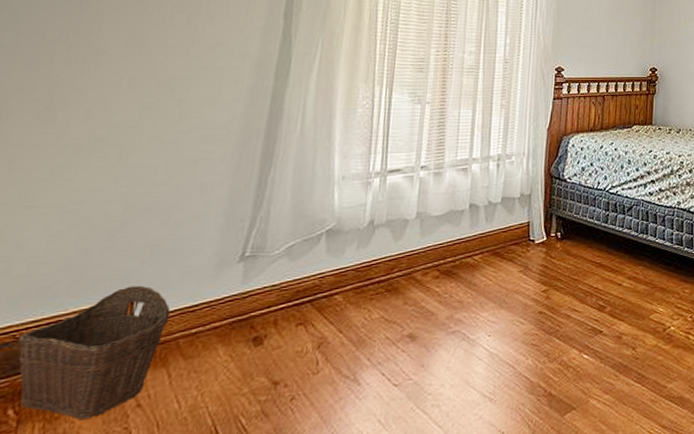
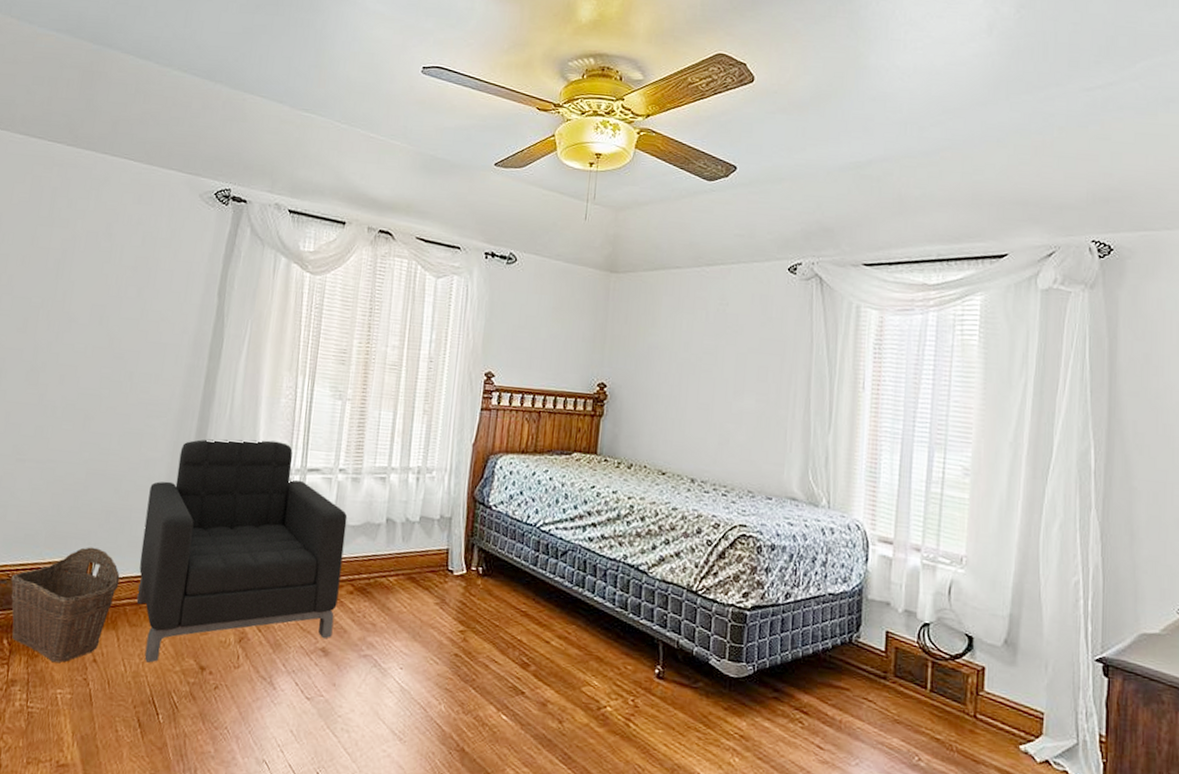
armchair: none [192,149,431,392] -> present [136,439,348,663]

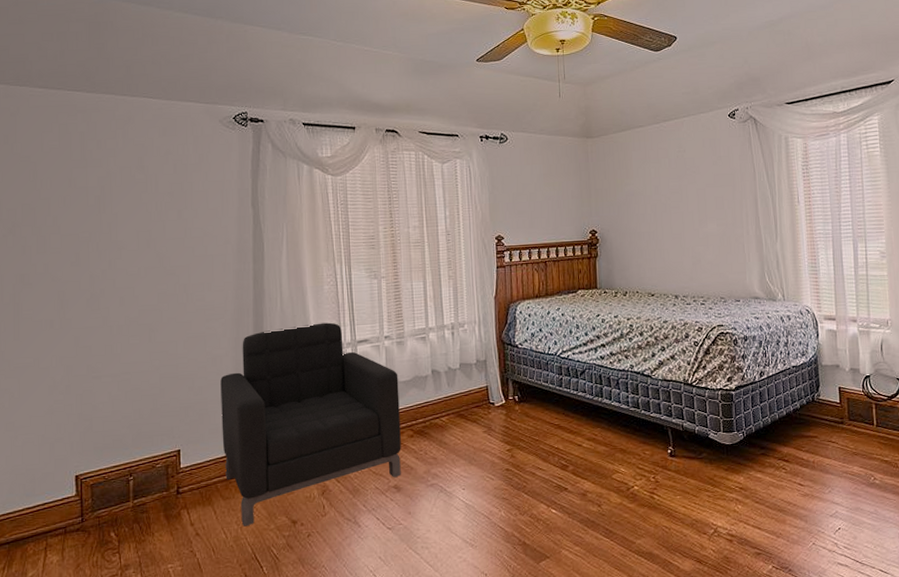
wicker basket: present [11,547,120,663] -> none [107,440,207,543]

